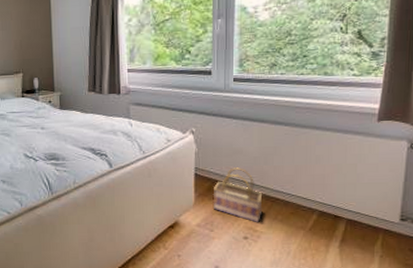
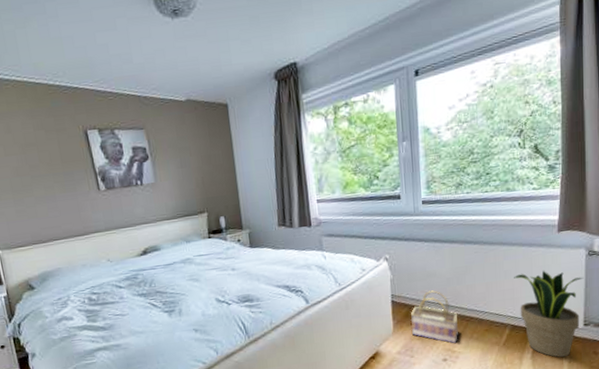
potted plant: none [326,158,404,250] -> present [514,270,584,357]

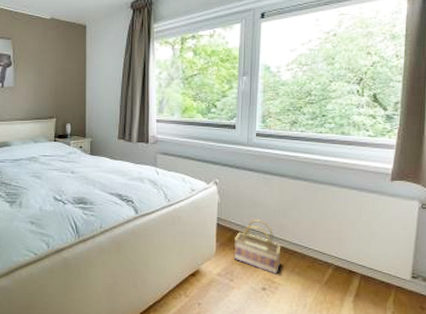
potted plant: present [514,270,584,357] -> none [342,216,415,306]

